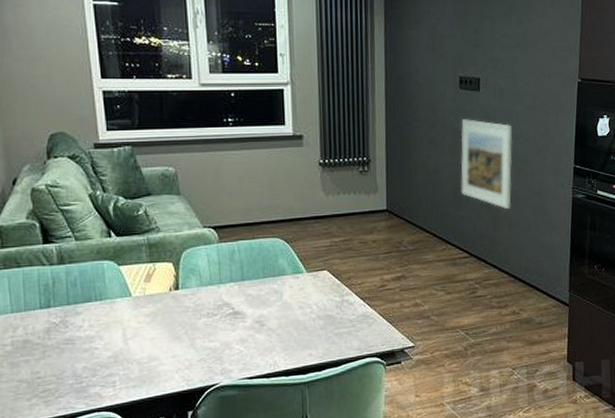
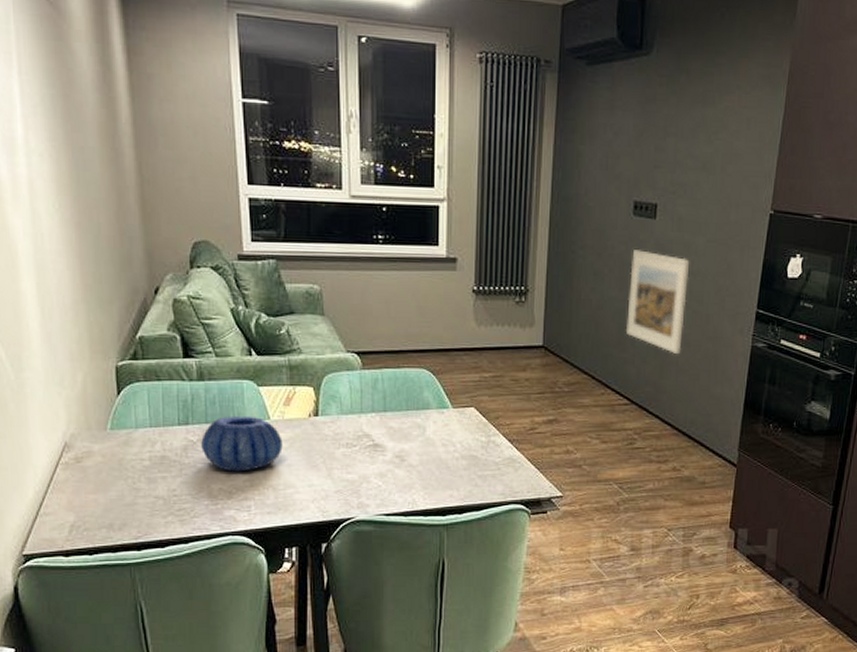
decorative bowl: none [64,294,145,350] -> present [201,416,283,472]

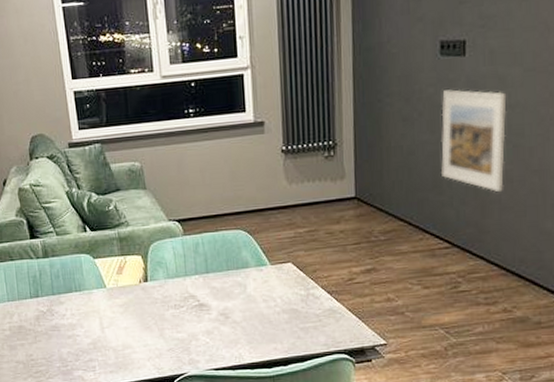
decorative bowl: present [201,416,283,472] -> none [50,285,119,337]

